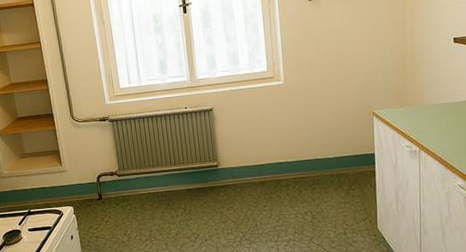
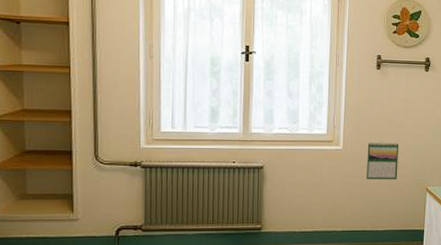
calendar: none [308,71,342,110] -> present [366,142,398,180]

